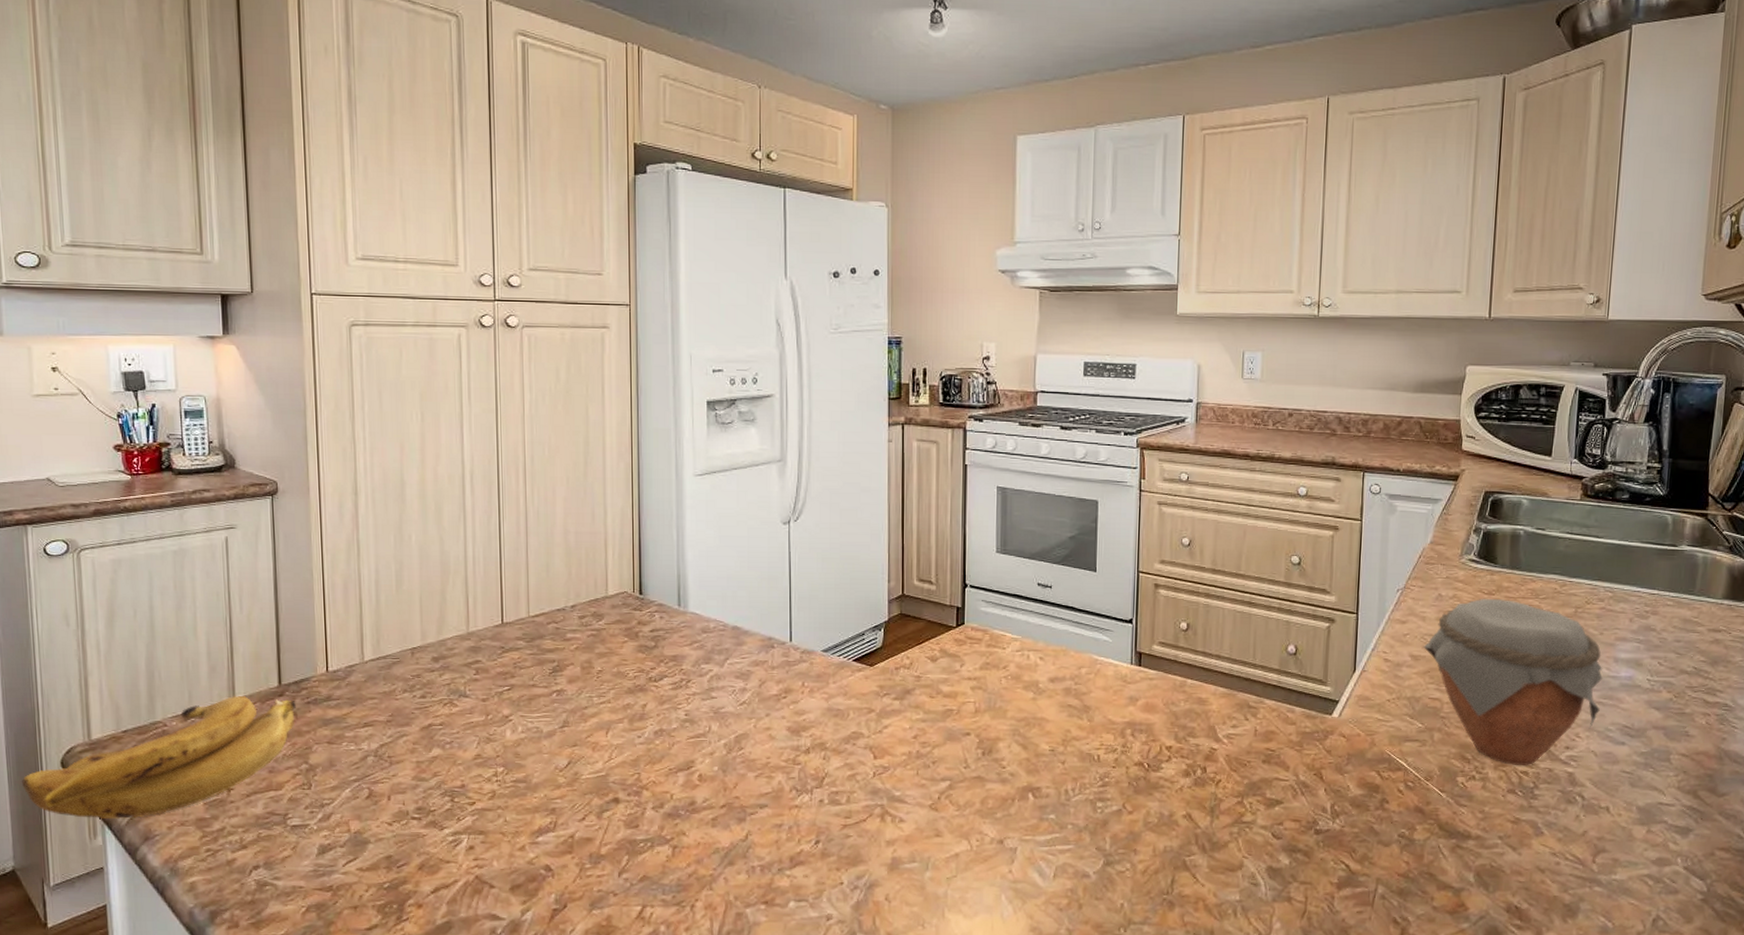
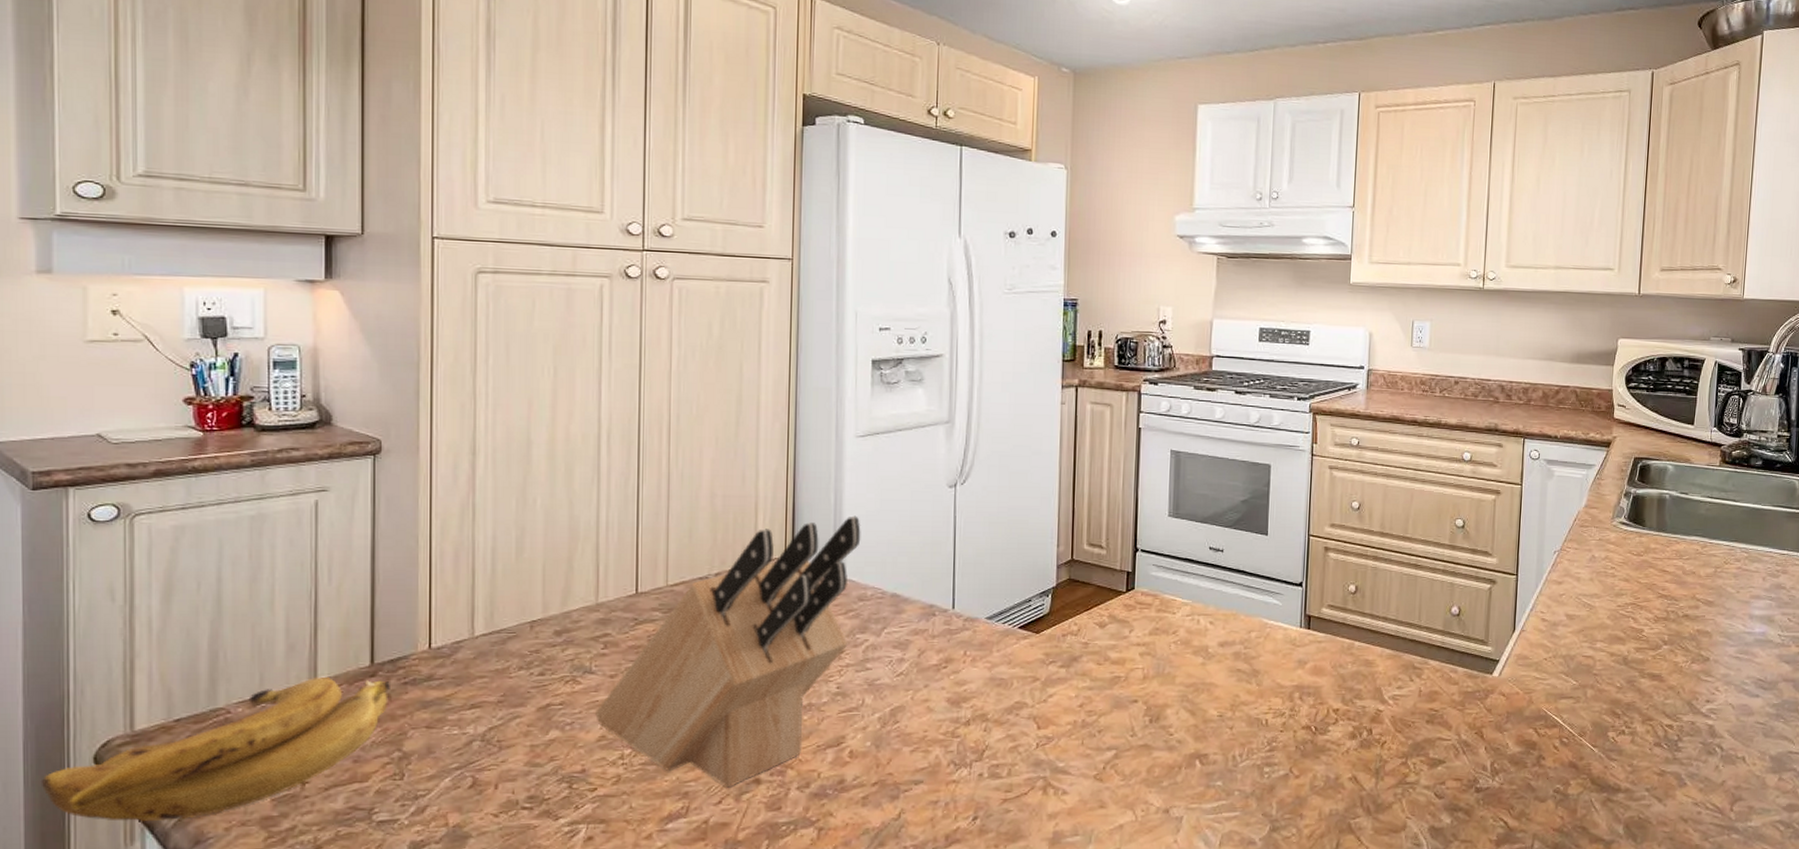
knife block: none [471,551,702,806] -> present [595,515,861,788]
jar: present [1423,598,1603,765] -> none [1577,559,1740,719]

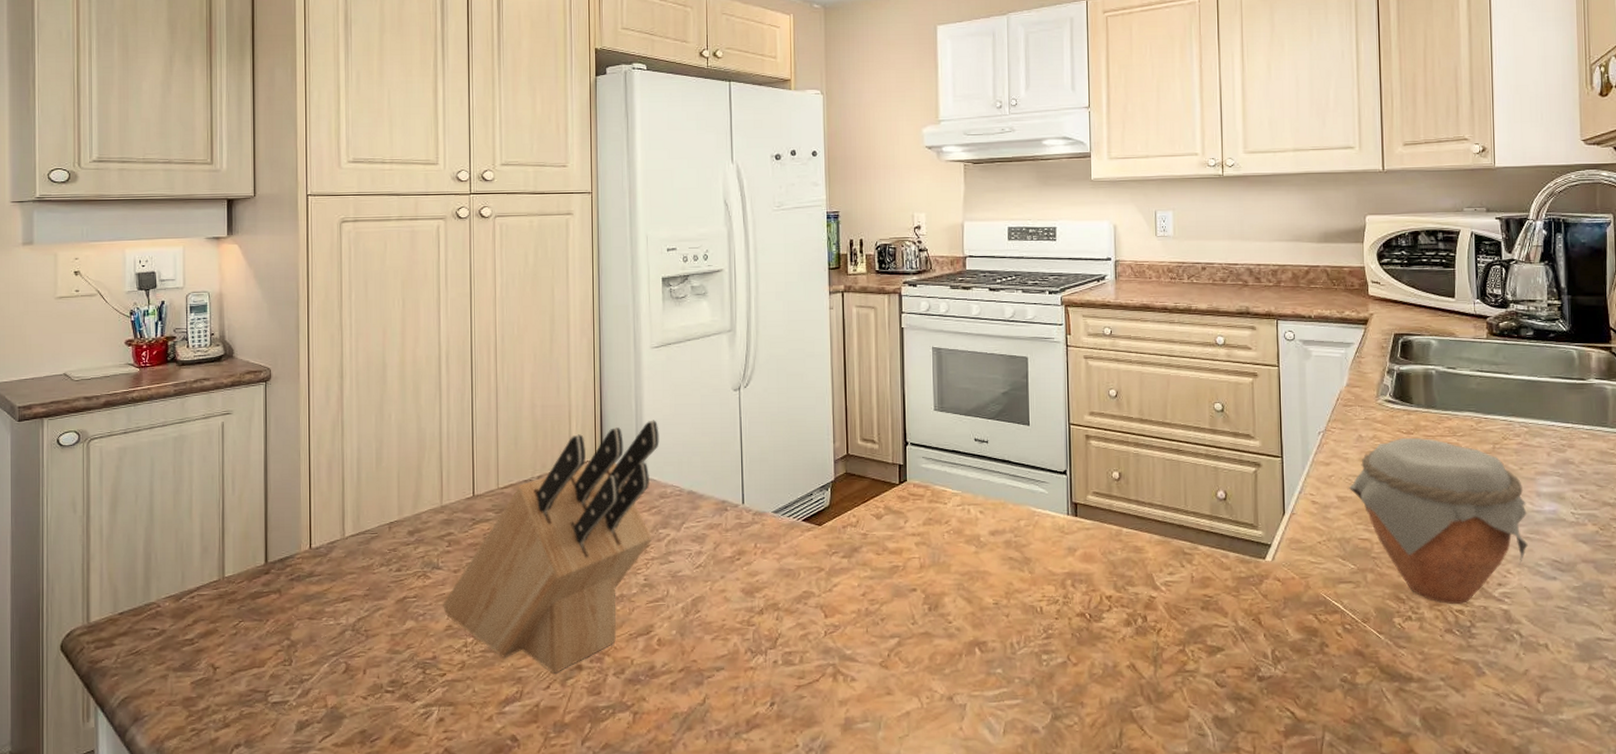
banana: present [42,676,390,821] -> none [24,574,280,701]
jar: none [1577,559,1740,719] -> present [1348,437,1528,604]

